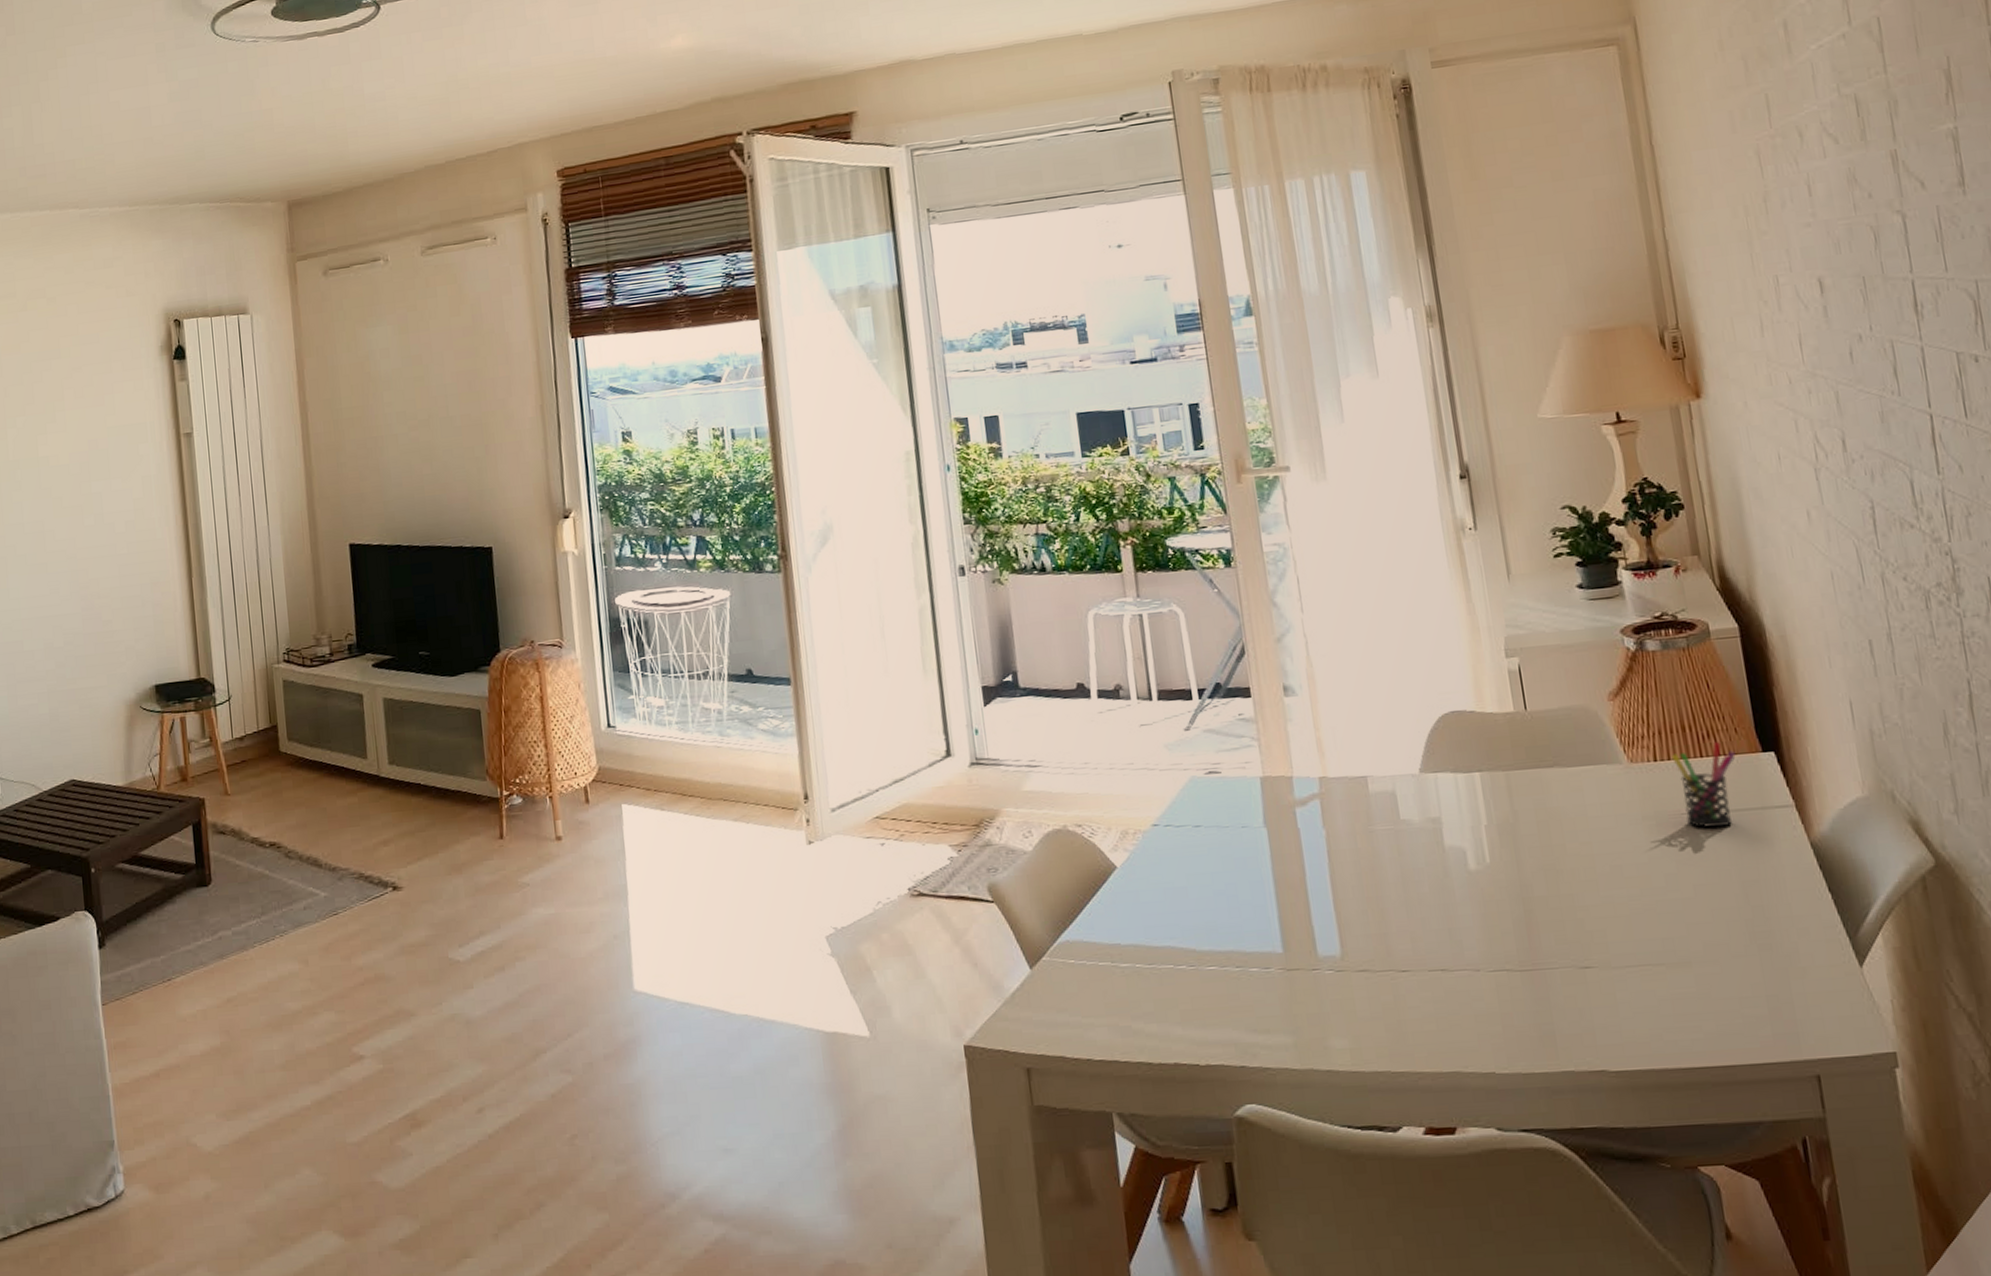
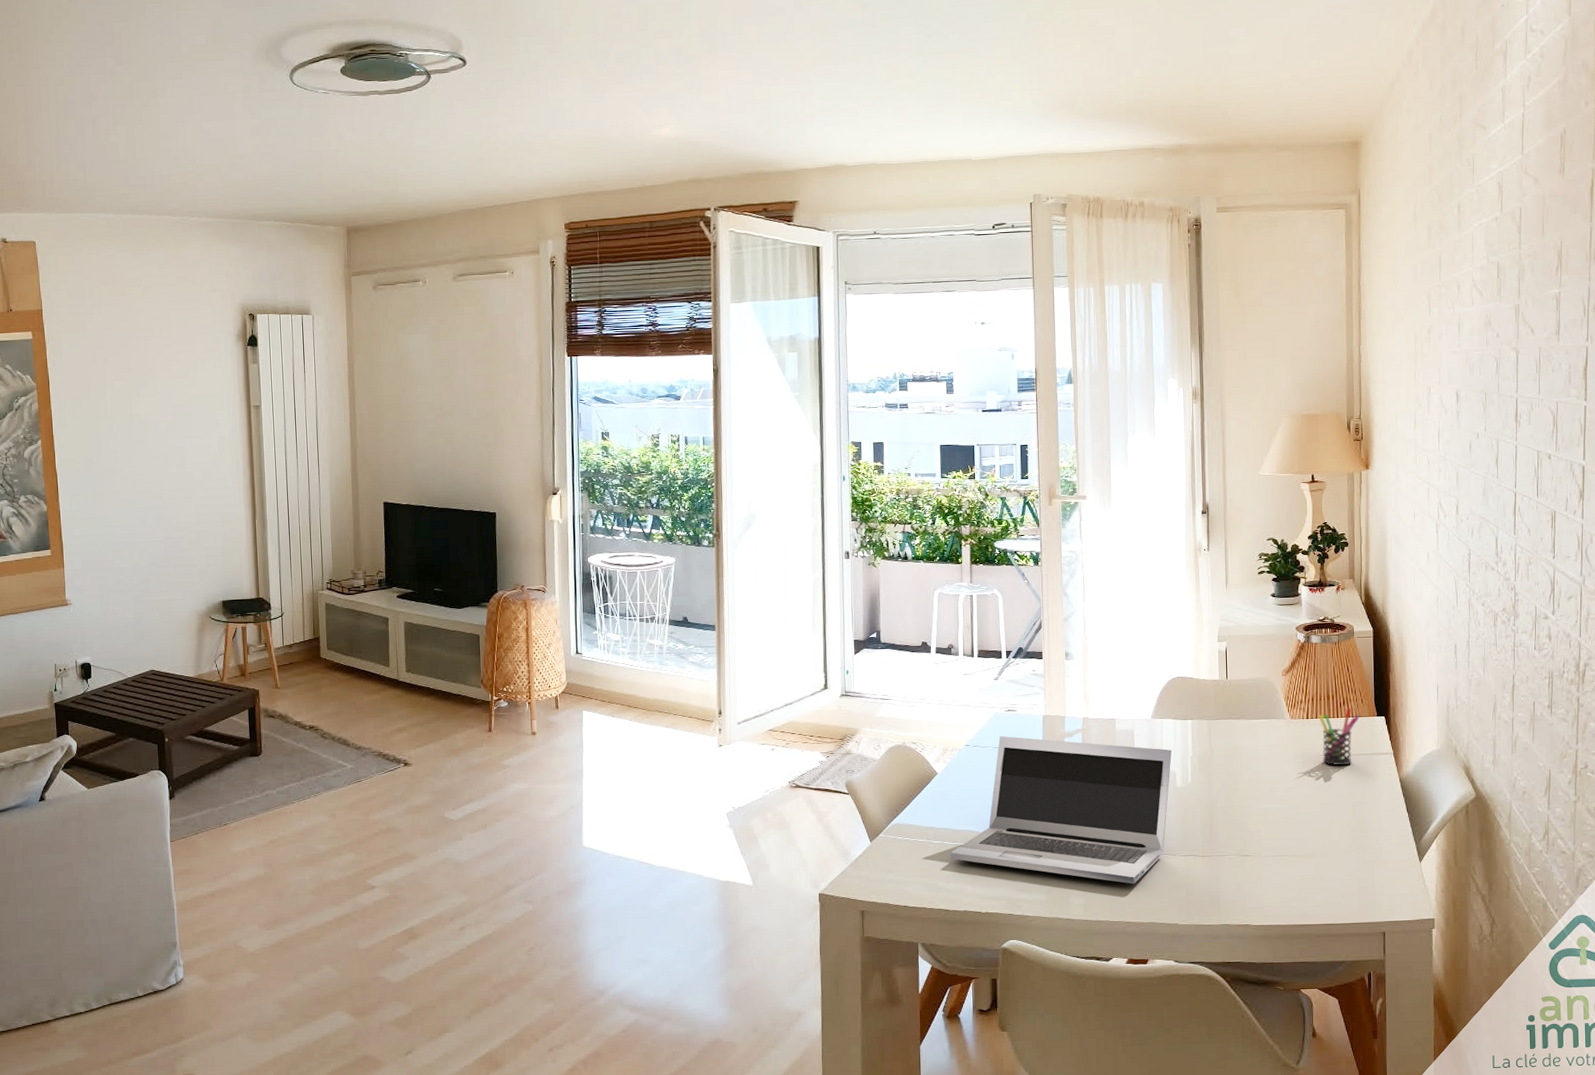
laptop: none [1146,808,1461,1017] -> present [950,735,1172,885]

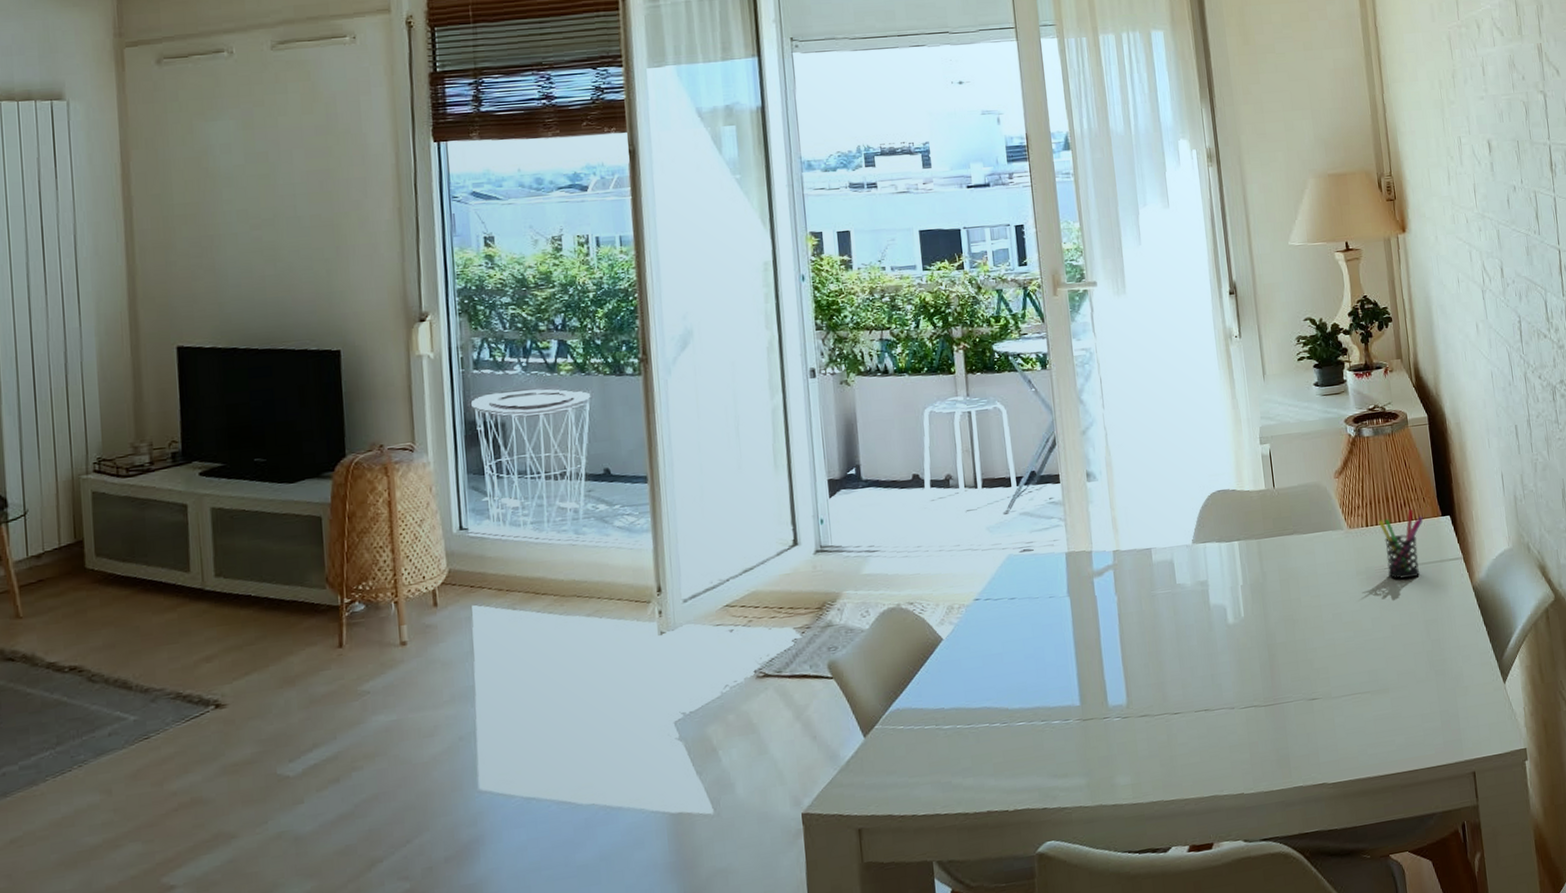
laptop: present [950,735,1172,885] -> none [965,579,1220,751]

